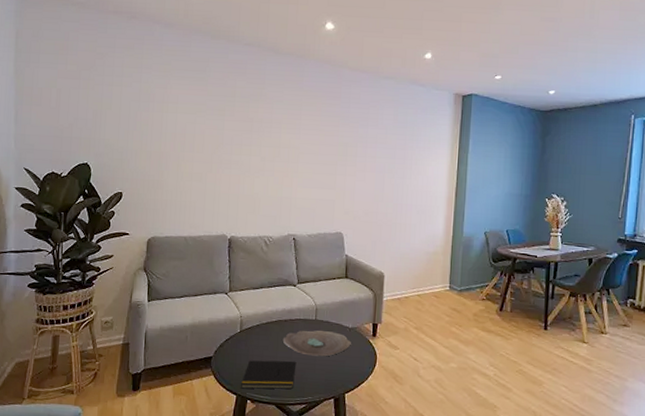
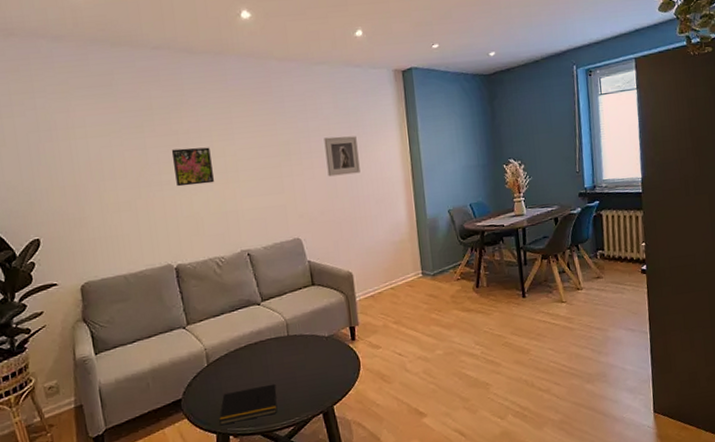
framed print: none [243,134,278,170] -> present [171,147,214,187]
decorative bowl: present [282,330,351,356] -> none [256,344,331,375]
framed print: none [377,145,410,183] -> present [324,136,361,177]

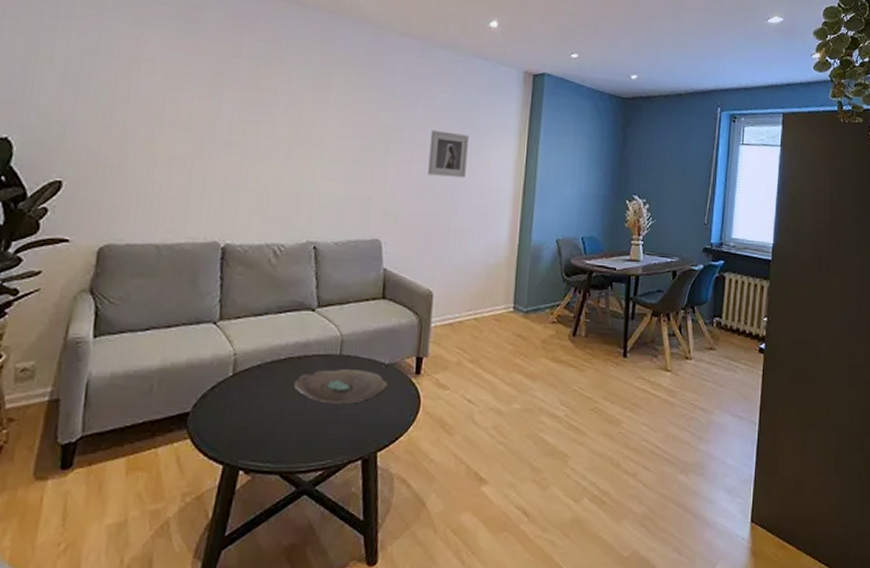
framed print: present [171,147,214,187] -> none [248,108,297,156]
notepad: present [219,383,277,425] -> none [231,412,312,454]
decorative bowl: none [256,344,331,375] -> present [293,369,387,404]

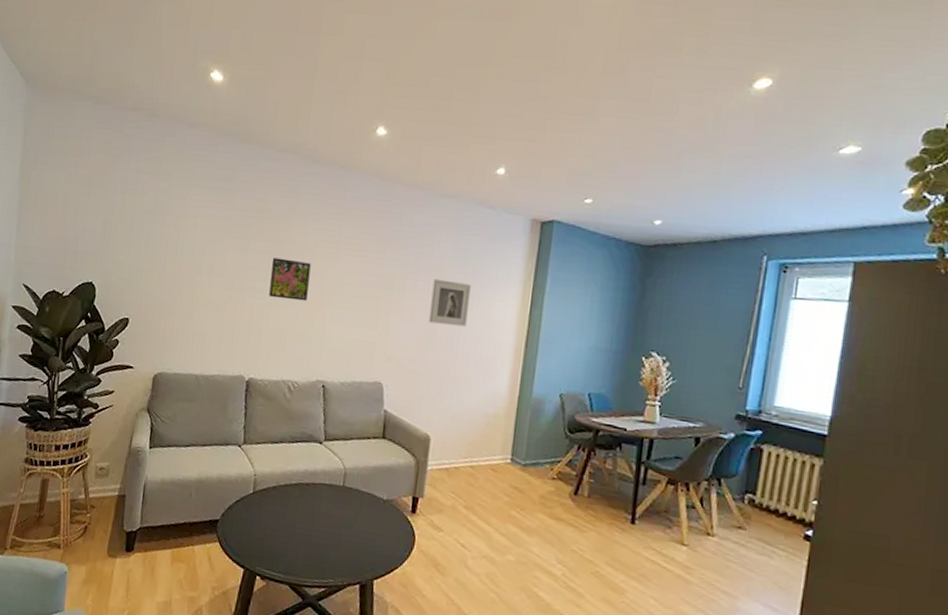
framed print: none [248,108,297,156] -> present [269,257,311,302]
decorative bowl: present [293,369,387,404] -> none [302,498,385,532]

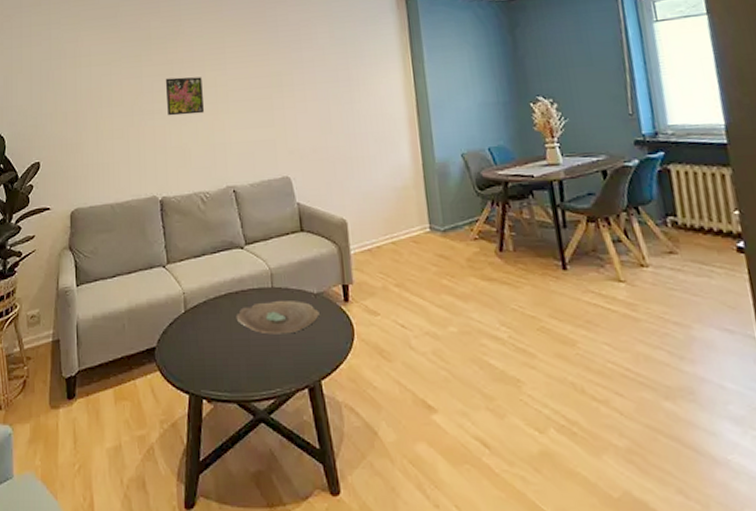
decorative bowl: none [302,498,385,532] -> present [235,301,319,334]
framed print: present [429,279,471,327] -> none [318,67,358,111]

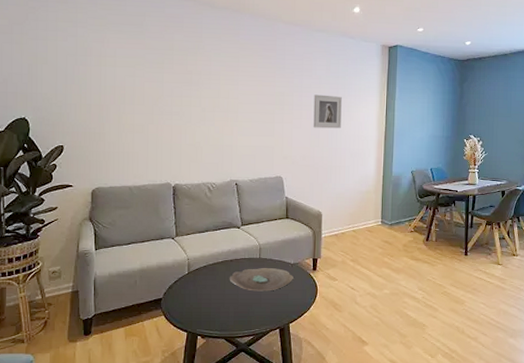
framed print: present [165,77,204,116] -> none [184,86,217,119]
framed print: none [318,67,358,111] -> present [313,94,342,129]

